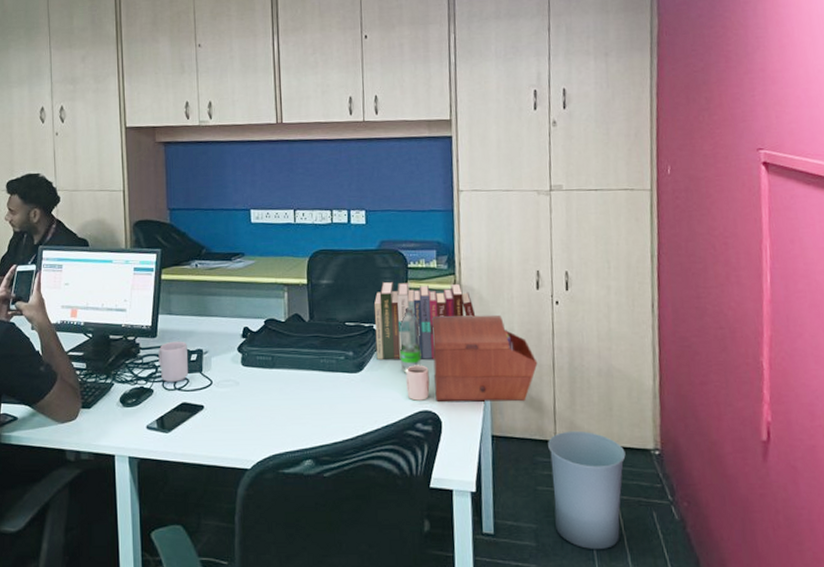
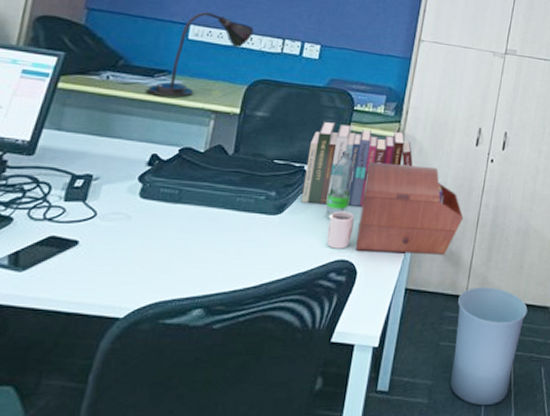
cup: present [158,341,189,383] -> none [28,162,74,212]
desk lamp: none [227,196,304,277] -> present [145,12,254,98]

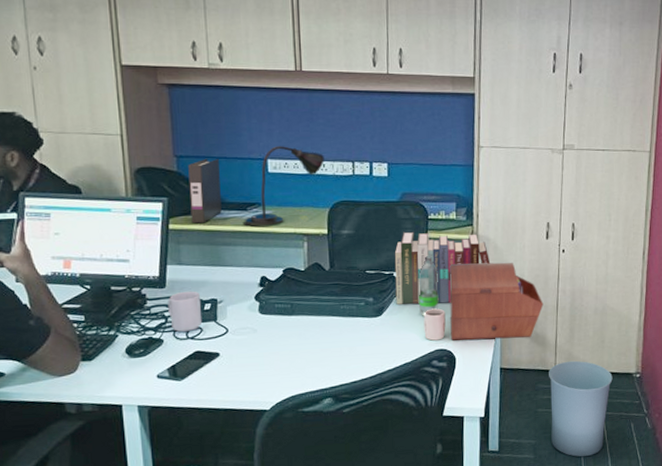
cup: none [28,162,74,212] -> present [168,291,203,333]
binder: none [86,14,136,86] -> present [188,158,222,224]

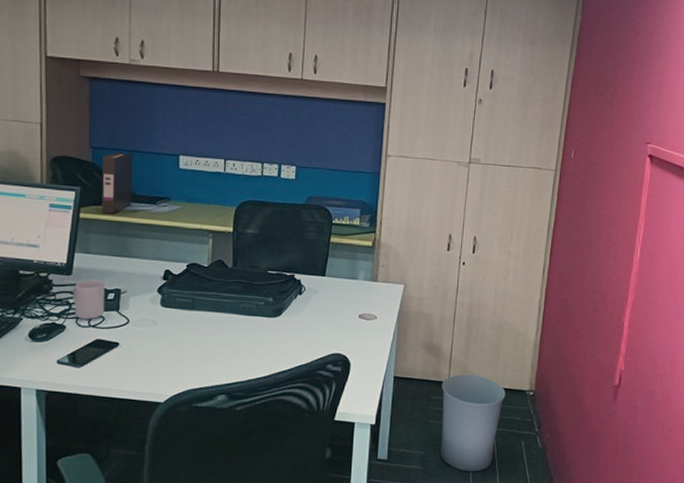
desk lamp: present [242,146,324,227] -> none [151,143,235,221]
books: present [395,231,491,305] -> none [295,234,391,308]
bottle: present [418,256,439,316] -> none [317,260,338,320]
mug: present [423,308,446,341] -> none [321,312,343,344]
sewing box: present [449,262,544,341] -> none [347,269,441,348]

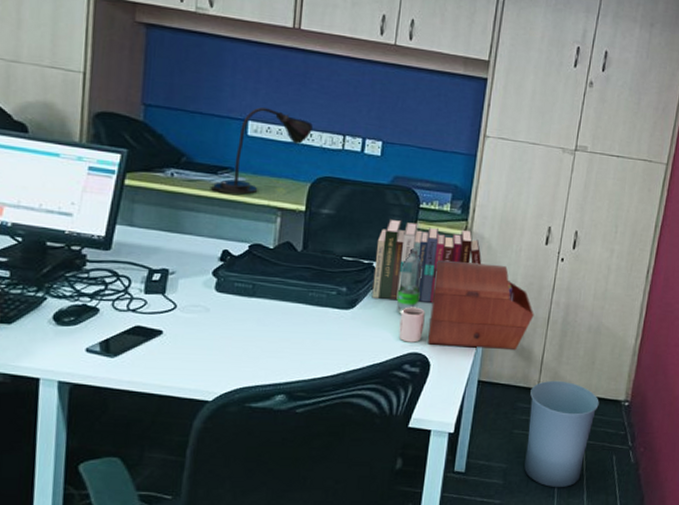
cup: present [73,279,105,320] -> none [110,256,150,303]
binder: present [102,151,133,214] -> none [151,110,193,183]
desk lamp: none [151,143,235,221] -> present [210,107,313,195]
books: none [295,234,391,308] -> present [371,218,482,303]
bottle: none [317,260,338,320] -> present [396,248,423,314]
mug: none [321,312,343,344] -> present [399,307,425,343]
sewing box: none [347,269,441,348] -> present [428,259,534,351]

